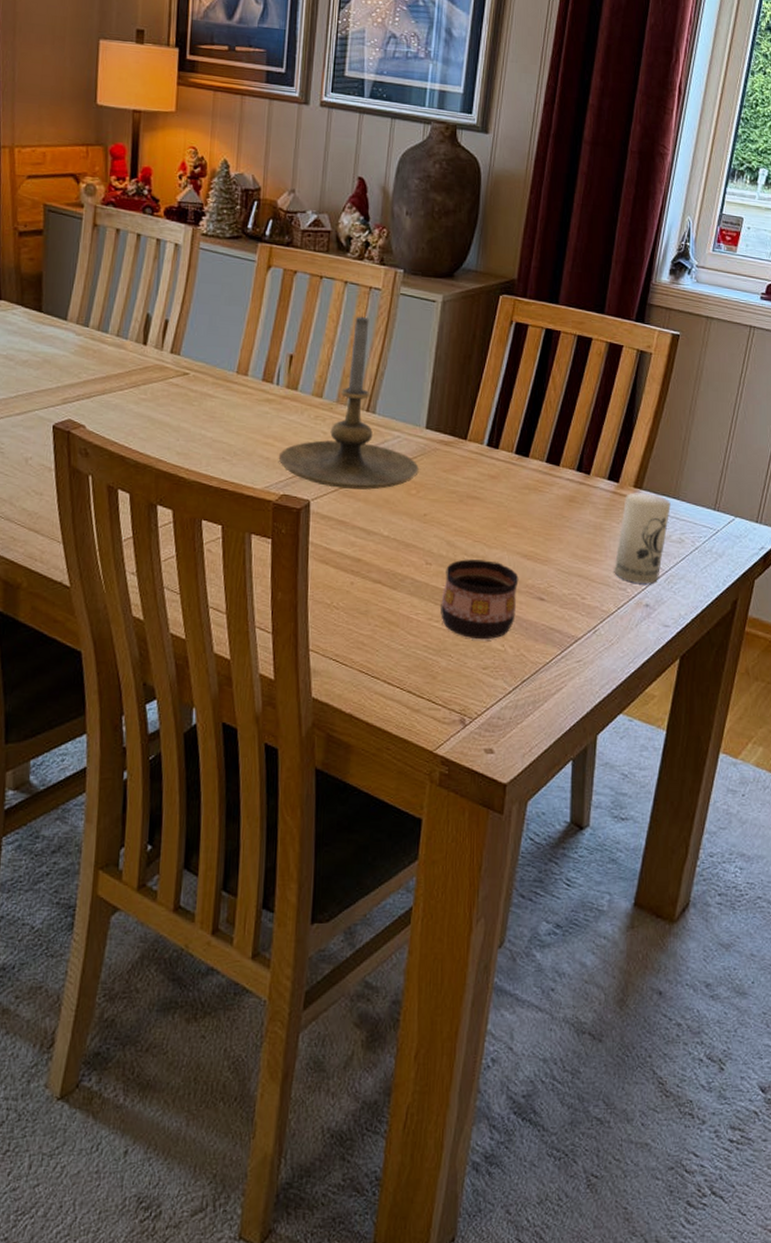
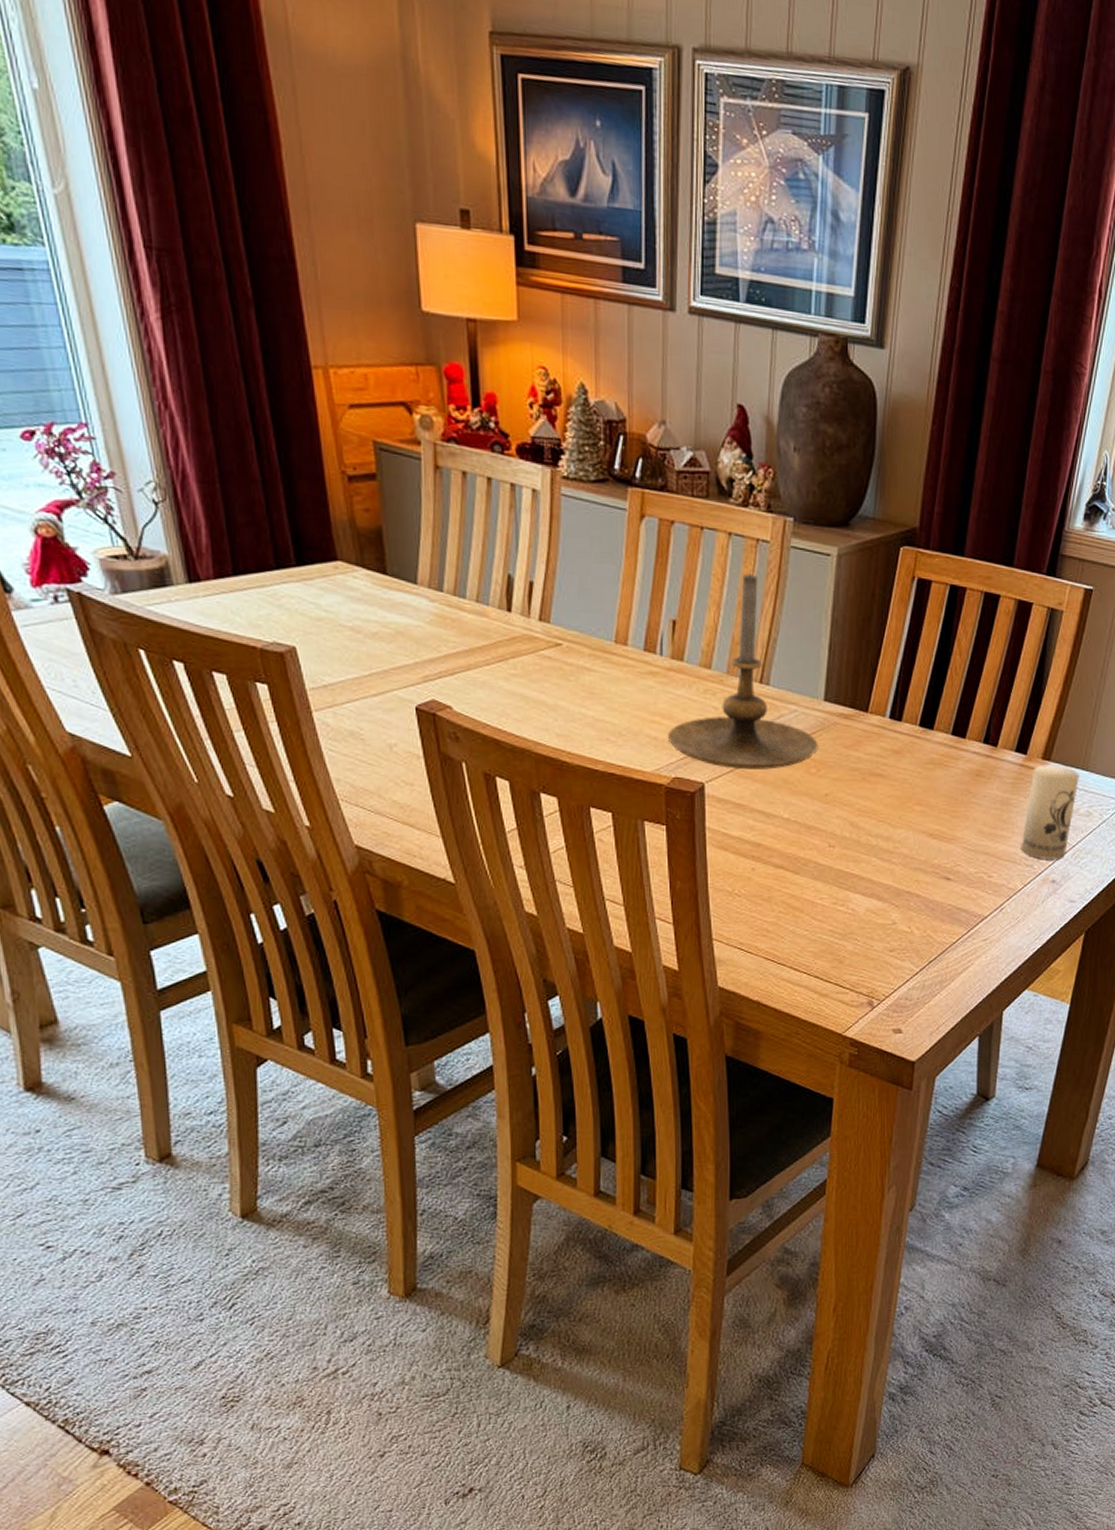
cup: present [441,559,519,640] -> none [846,840,925,922]

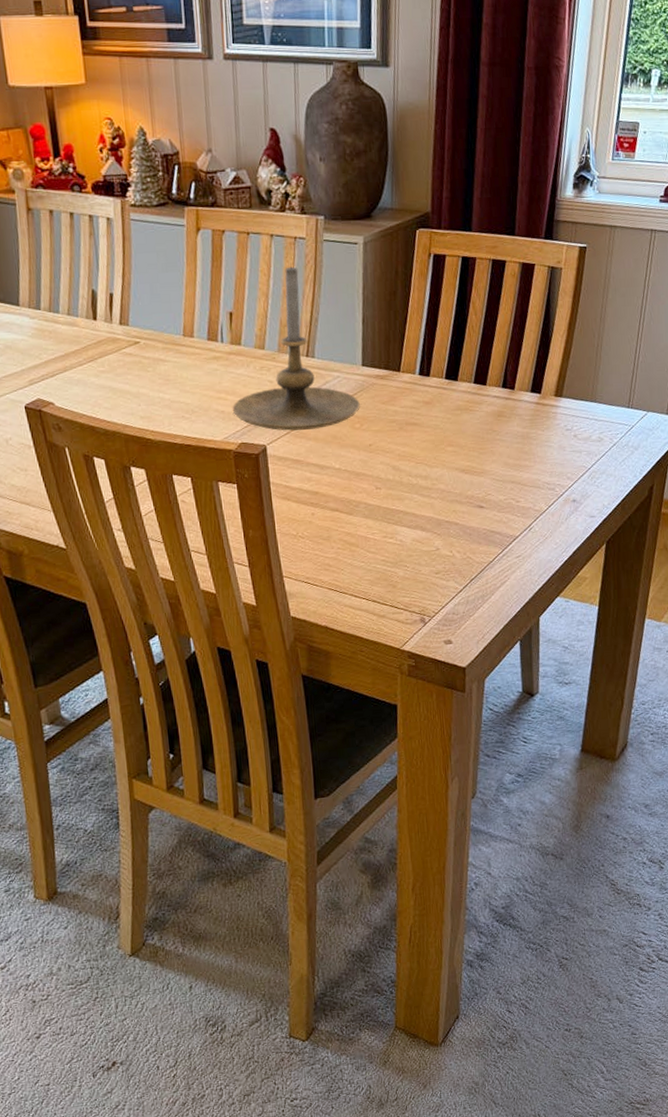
candle: present [1021,765,1079,859] -> none [542,400,589,483]

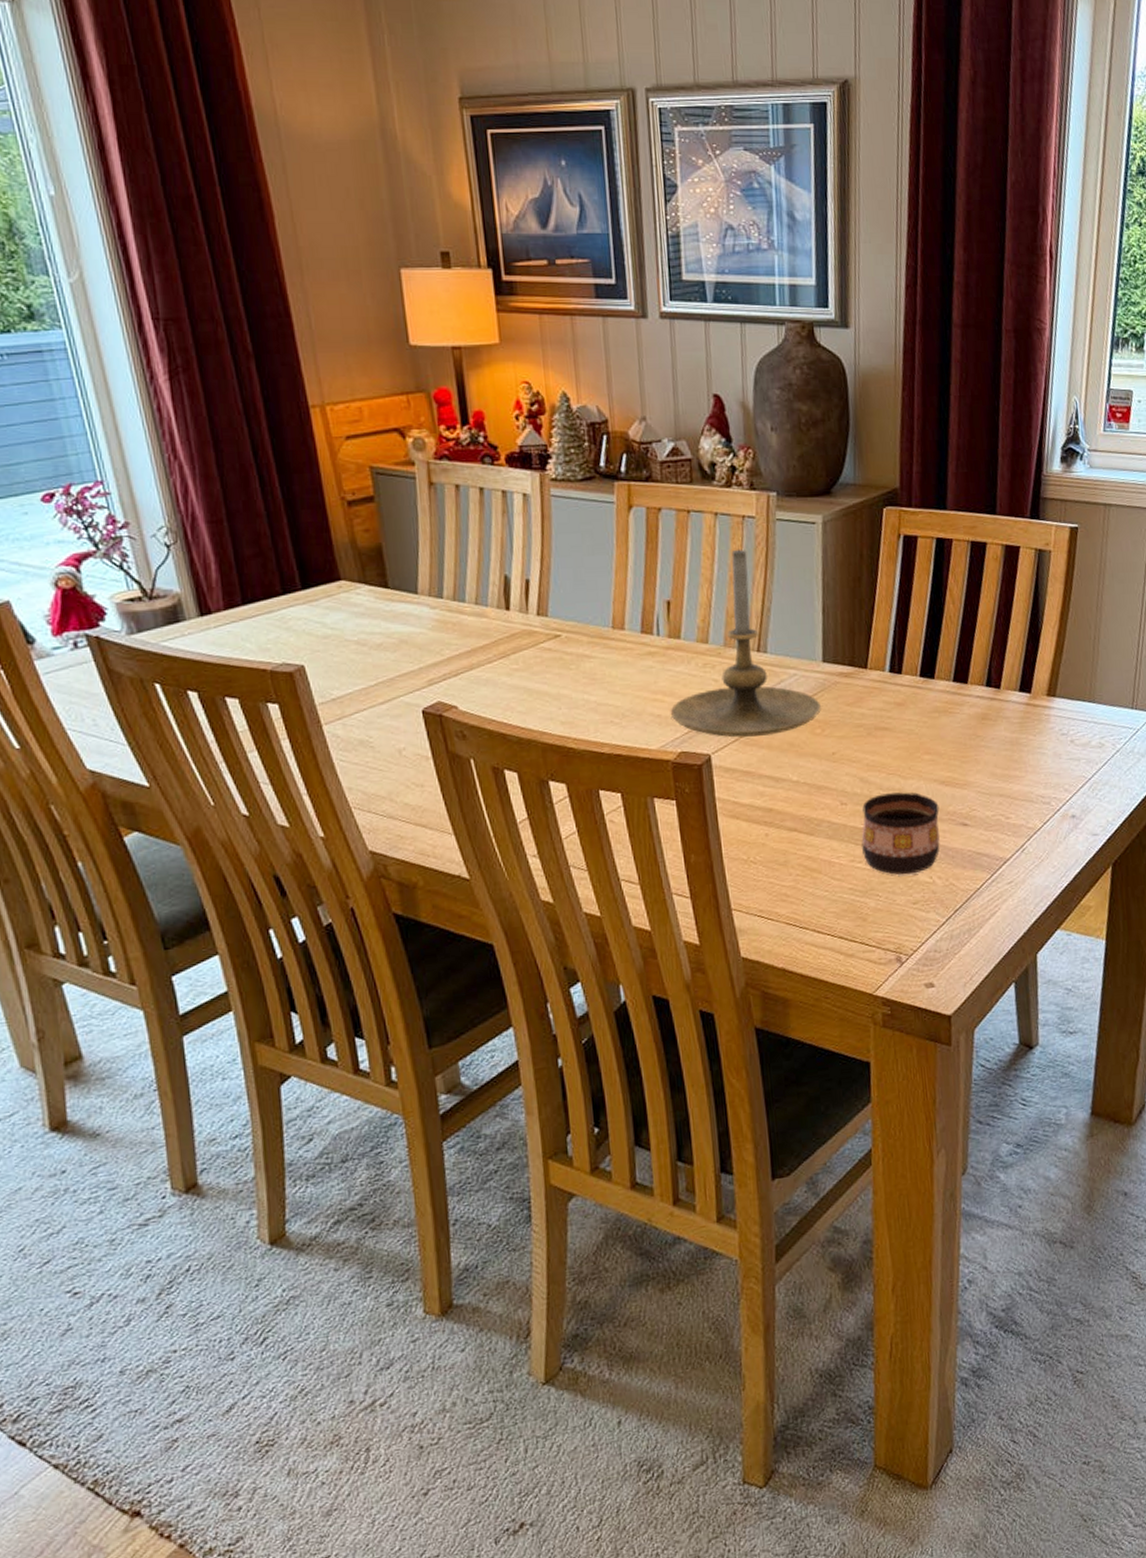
cup: none [393,478,460,549] -> present [861,792,940,875]

